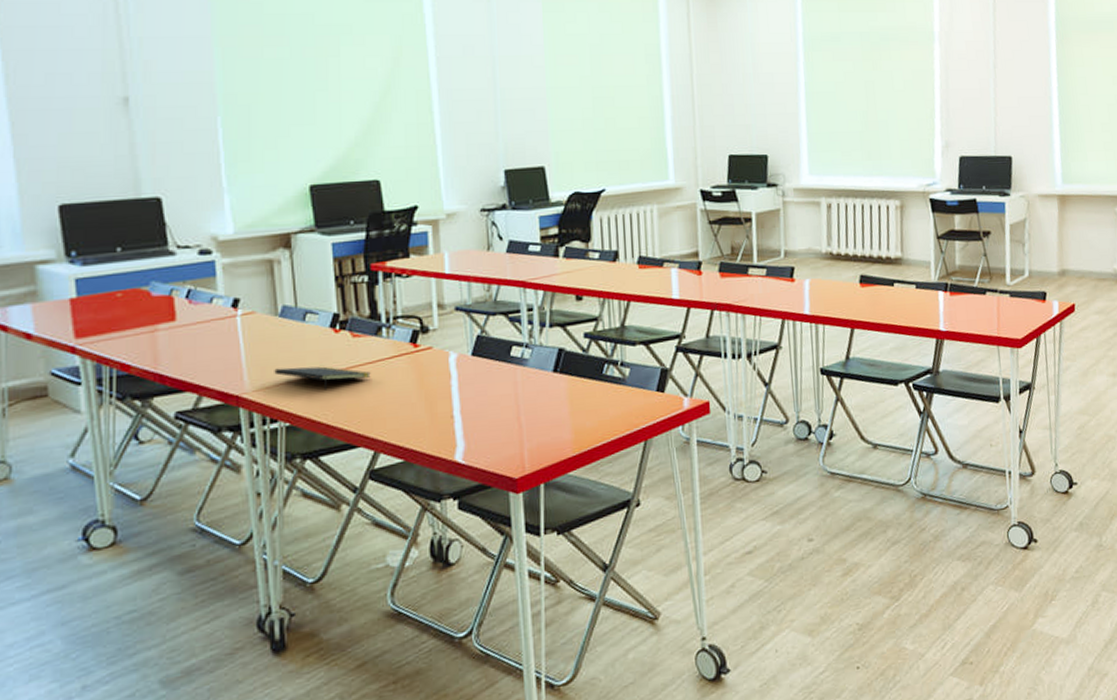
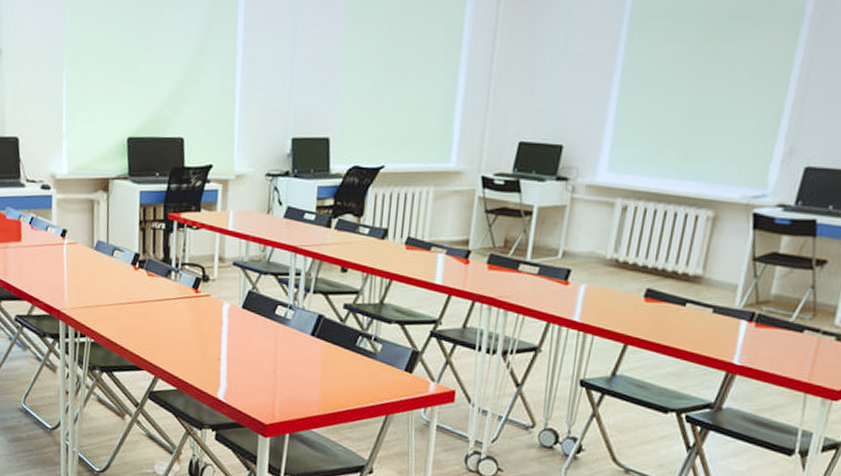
notepad: present [274,366,371,391] -> none [86,292,159,318]

